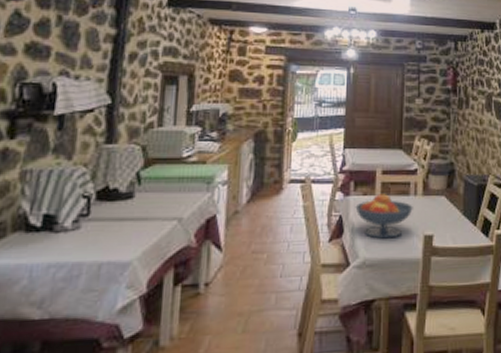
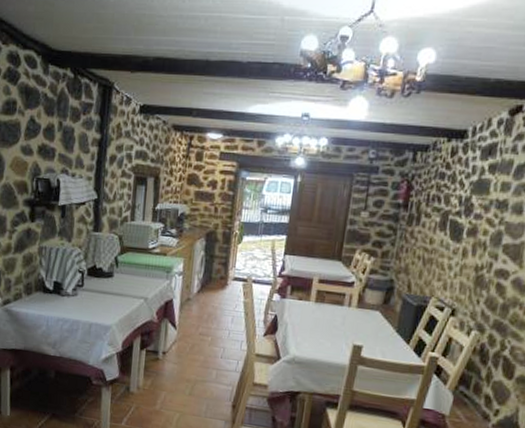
fruit bowl: present [355,194,413,239] -> none [290,300,346,343]

